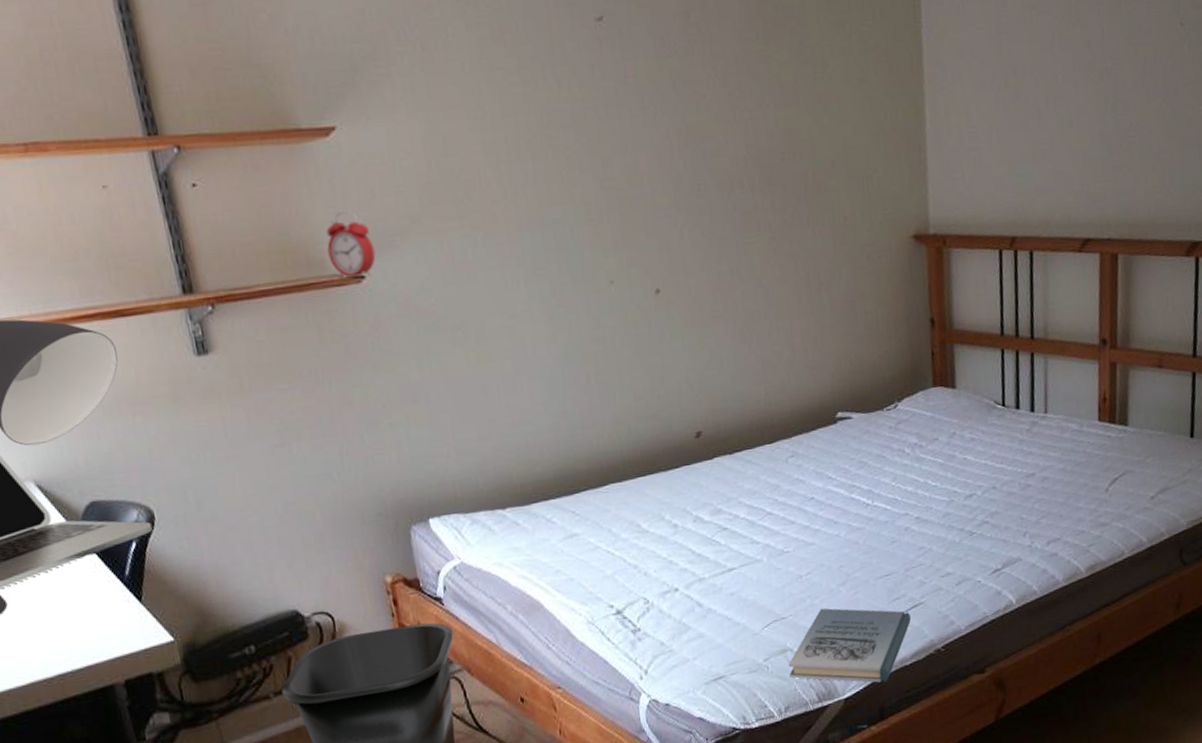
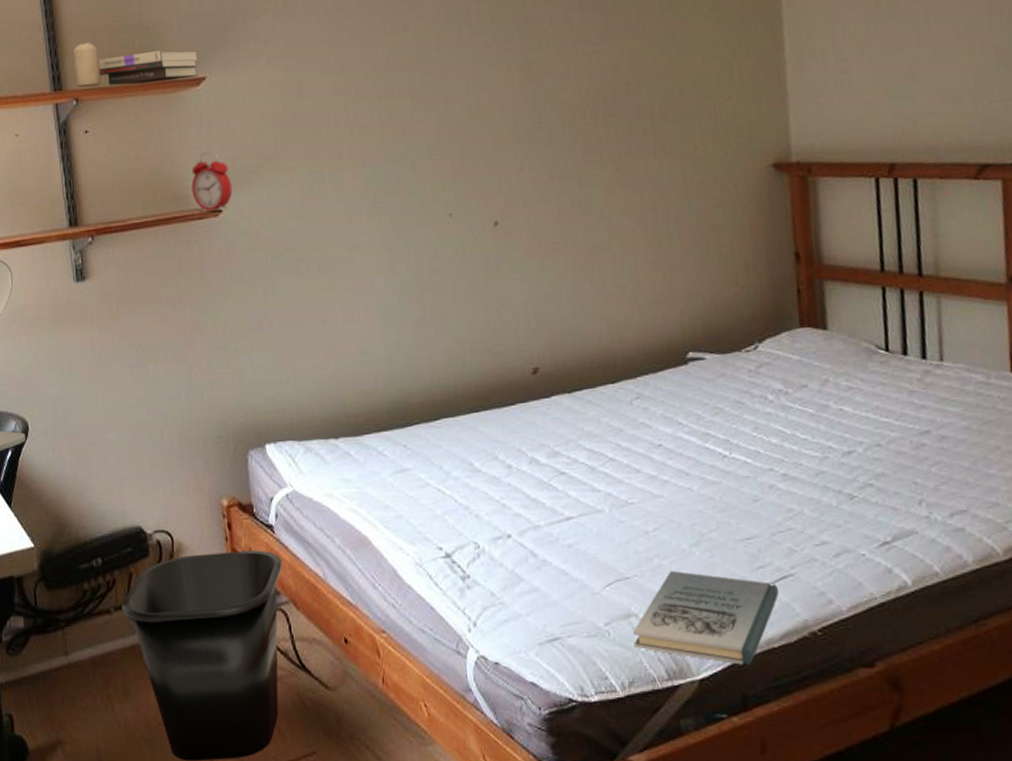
candle: none [167,79,208,133] -> present [72,42,101,88]
books: none [201,92,326,132] -> present [98,49,198,86]

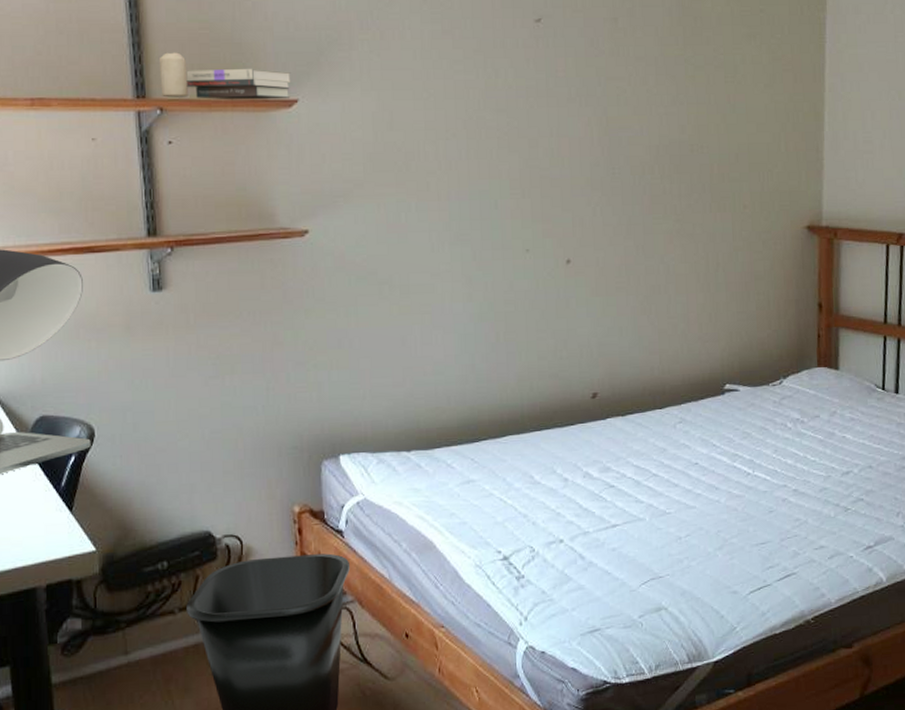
alarm clock: present [191,151,233,212] -> none [278,173,320,231]
book: present [632,570,780,666] -> none [661,570,784,650]

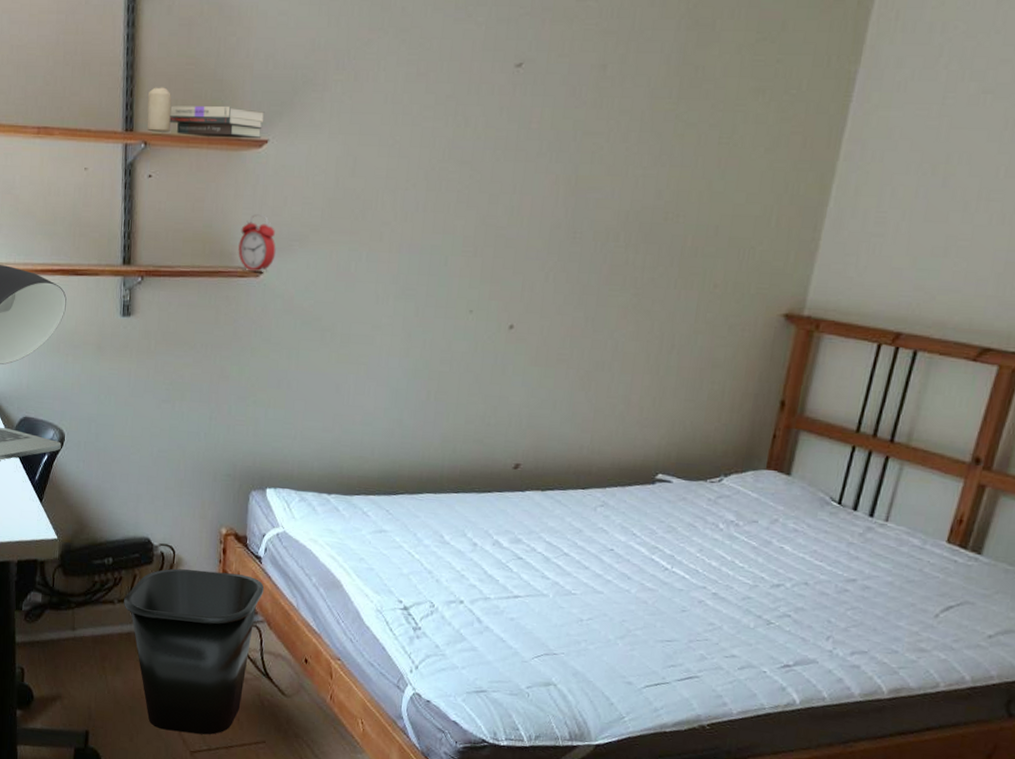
alarm clock: none [278,173,320,231] -> present [238,214,276,272]

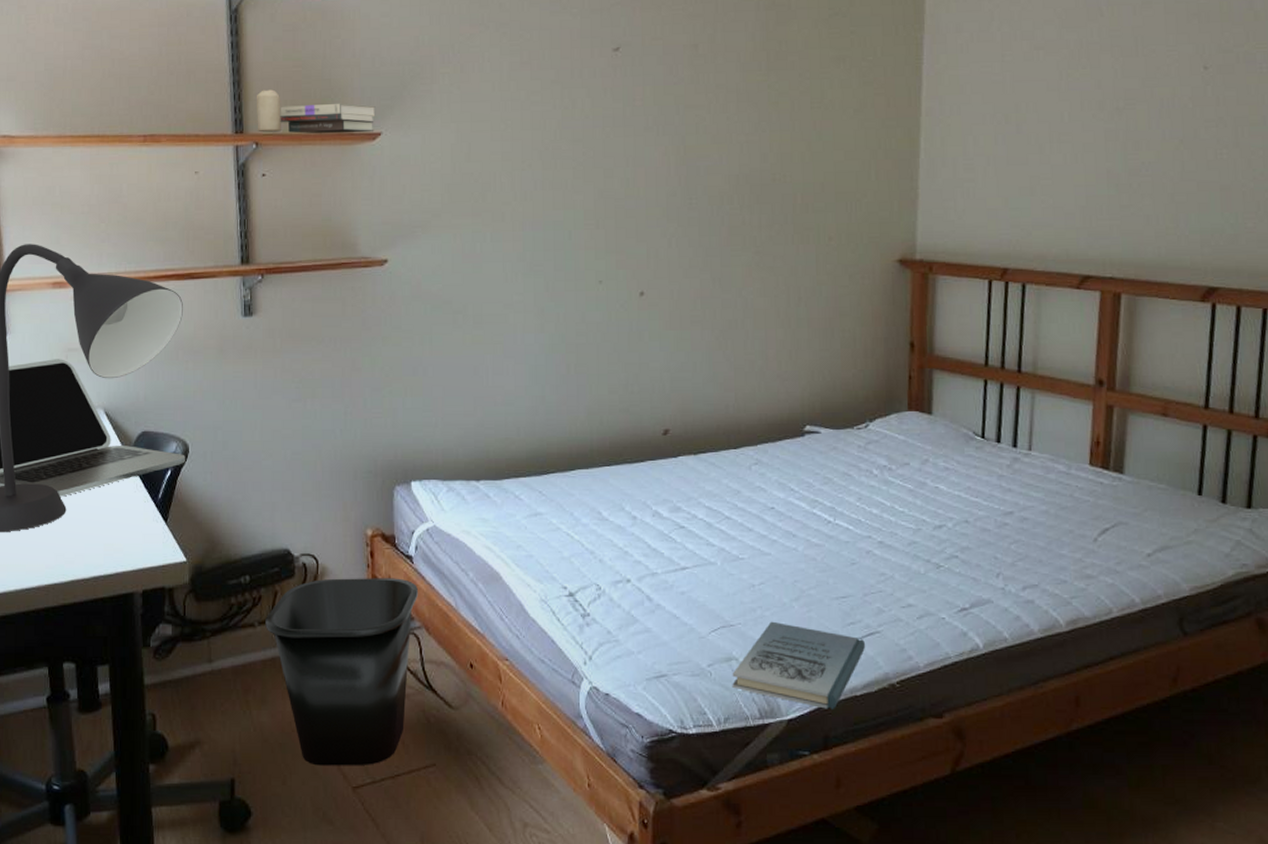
alarm clock: present [238,214,276,272] -> none [360,204,399,261]
book: none [547,655,683,742] -> present [732,621,866,710]

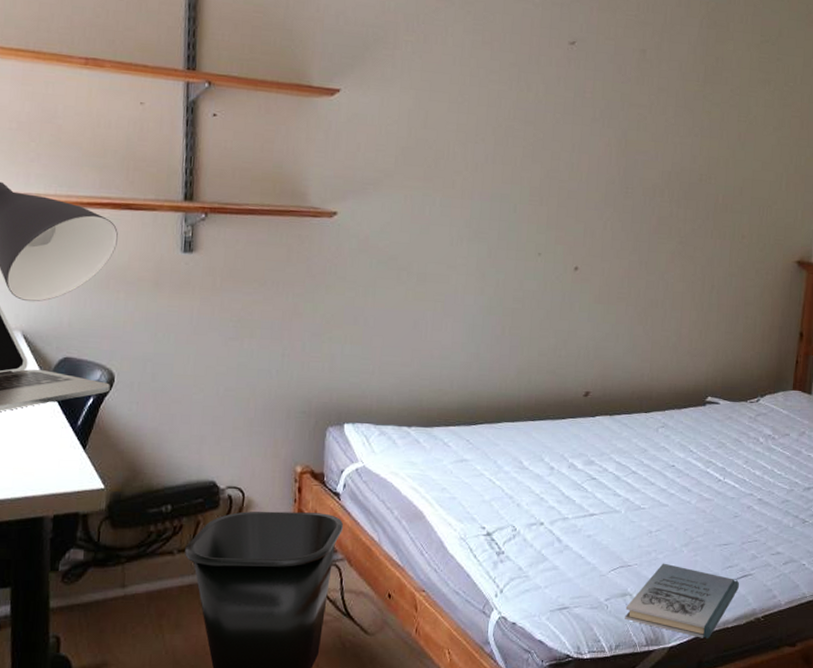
candle: present [256,89,281,133] -> none [211,30,238,75]
books: present [280,103,376,134] -> none [236,49,336,88]

